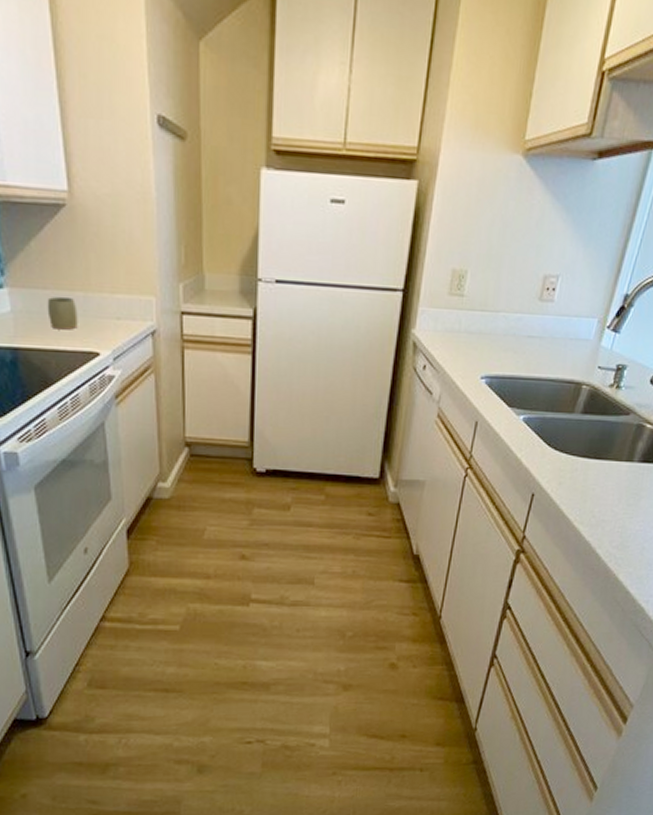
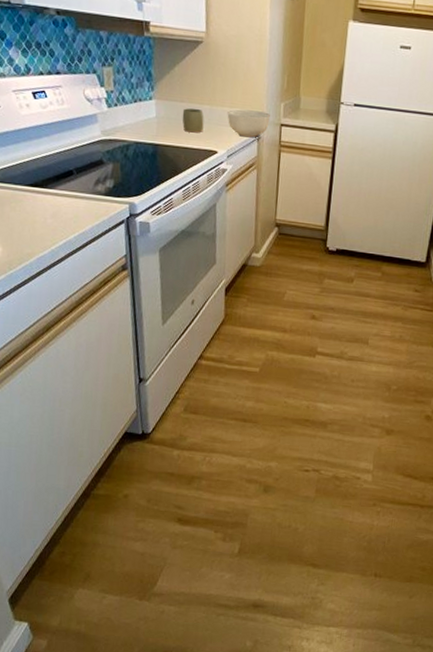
bowl: none [108,295,166,332] -> present [227,109,270,138]

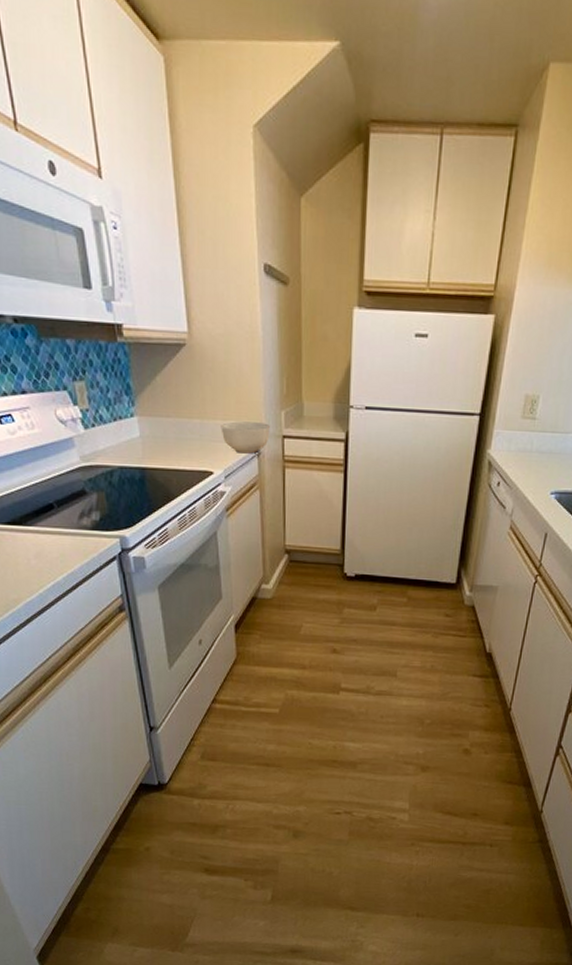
mug: present [182,108,204,133] -> none [169,423,195,452]

